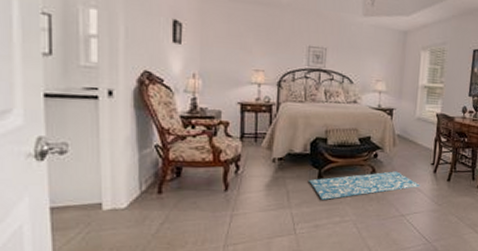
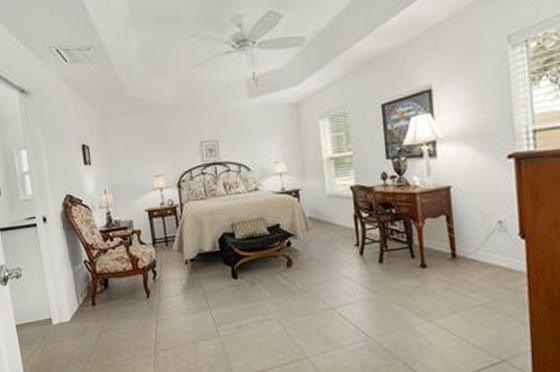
rug: present [309,171,420,200] -> none [223,258,346,298]

